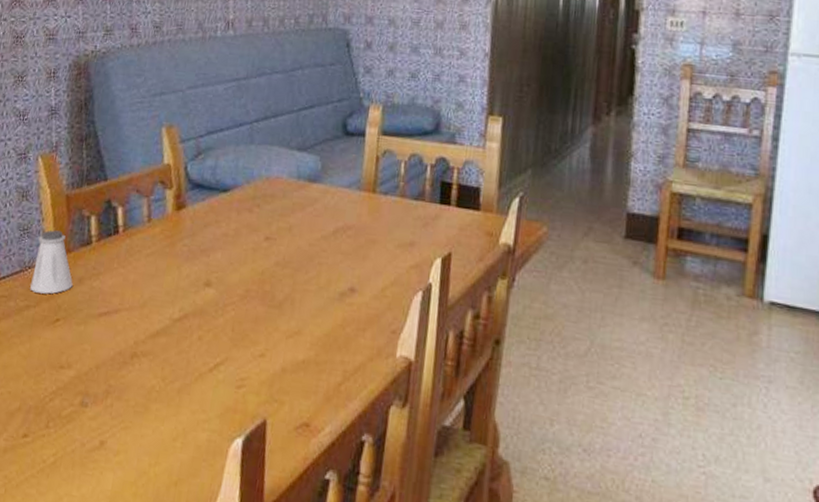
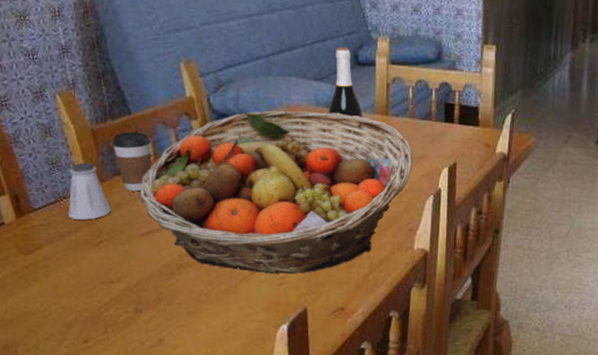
coffee cup: none [83,199,123,266] -> present [111,132,152,192]
fruit basket: none [102,182,401,377] -> present [138,110,413,275]
wine bottle: none [309,114,348,194] -> present [328,47,364,117]

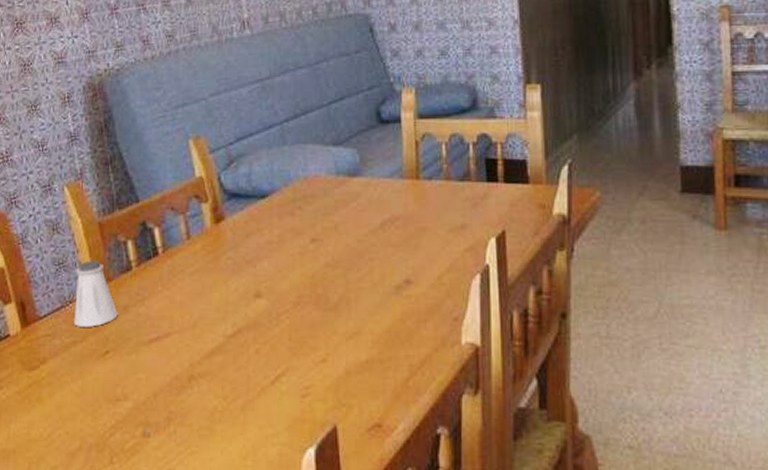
coffee cup: present [111,132,152,192] -> none [119,222,161,291]
fruit basket: present [138,110,413,275] -> none [146,181,452,383]
wine bottle: present [328,47,364,117] -> none [350,104,391,184]

